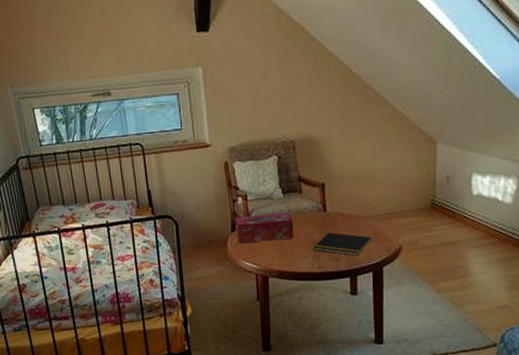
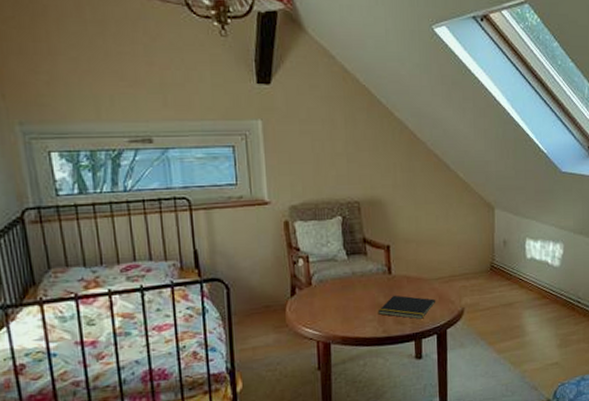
tissue box: present [235,212,295,244] -> none [295,275,359,309]

